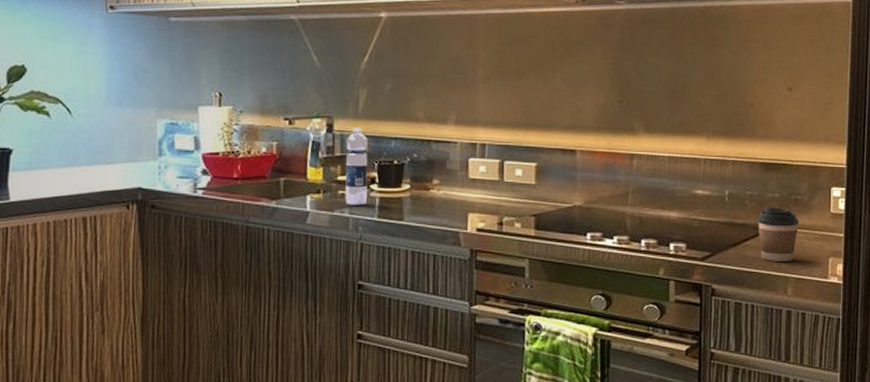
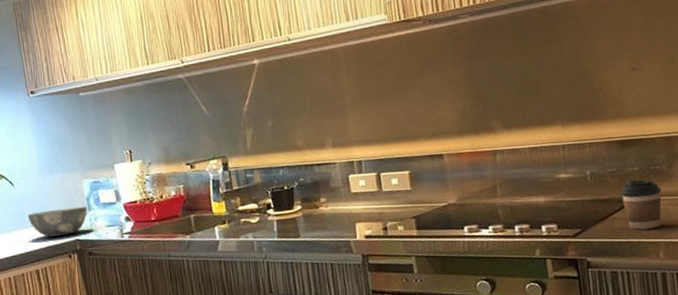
bowl: none [82,148,158,181] -> present [27,206,87,237]
water bottle: present [345,127,368,205] -> none [240,162,266,230]

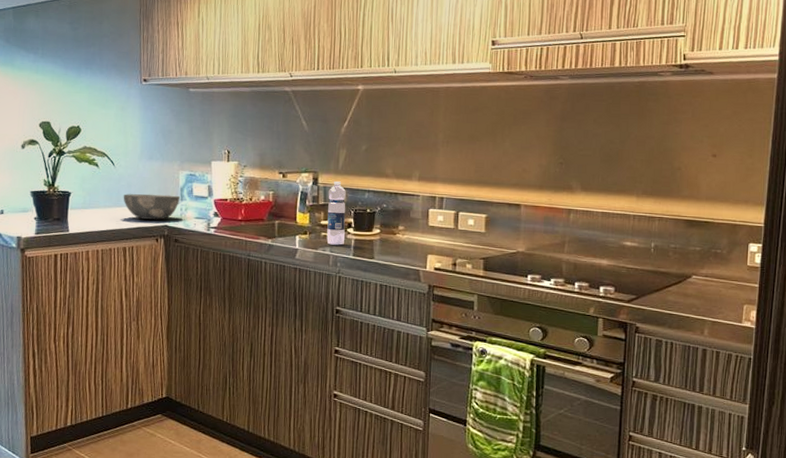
water bottle: none [240,162,266,230] -> present [326,181,346,245]
coffee cup: present [620,179,662,230] -> none [679,257,718,307]

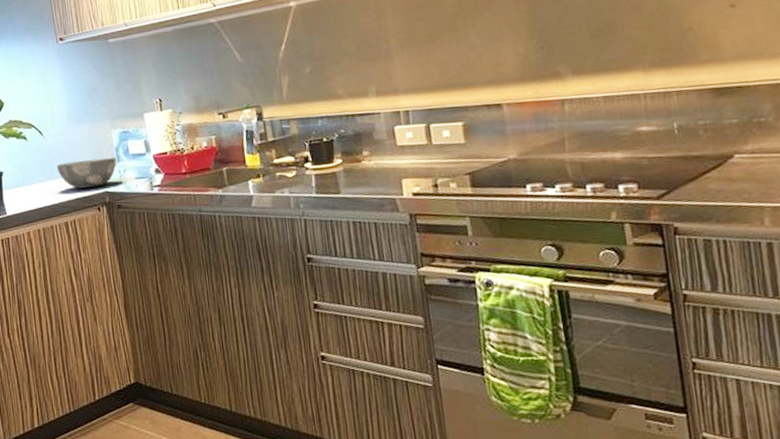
water bottle: present [326,181,346,245] -> none [276,111,304,185]

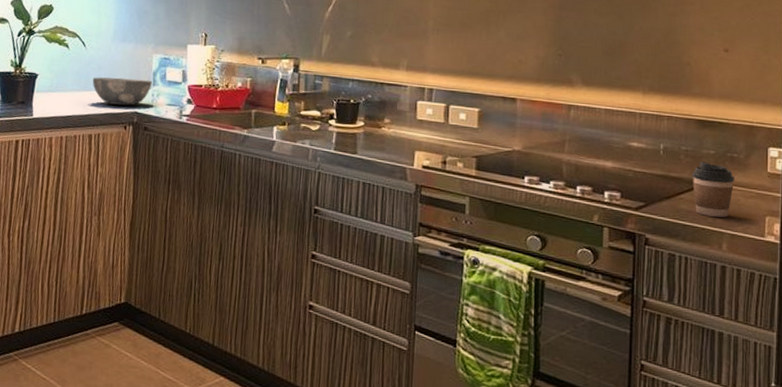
coffee cup: none [715,133,768,192] -> present [692,161,735,218]

